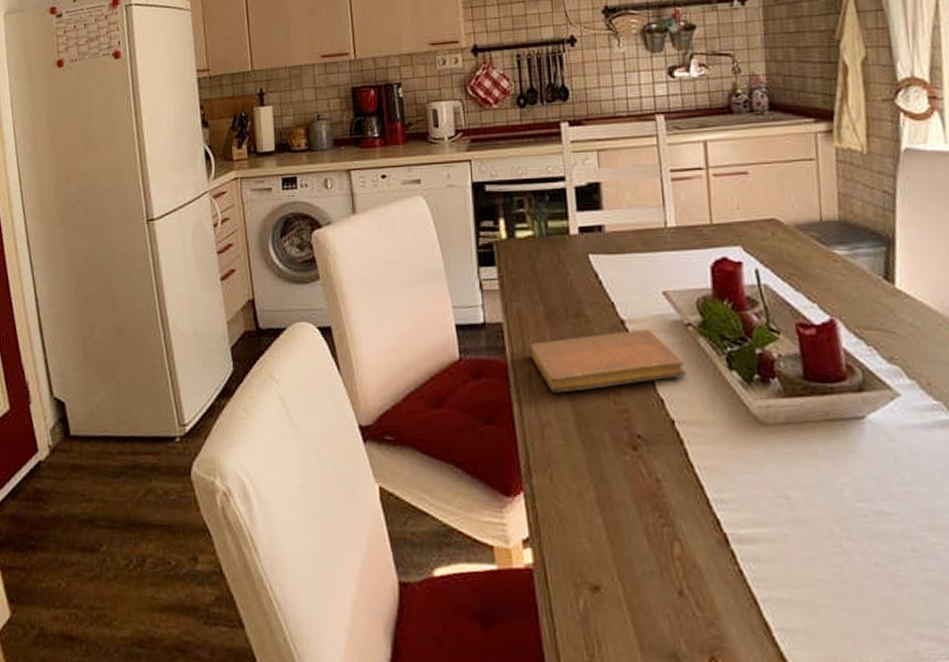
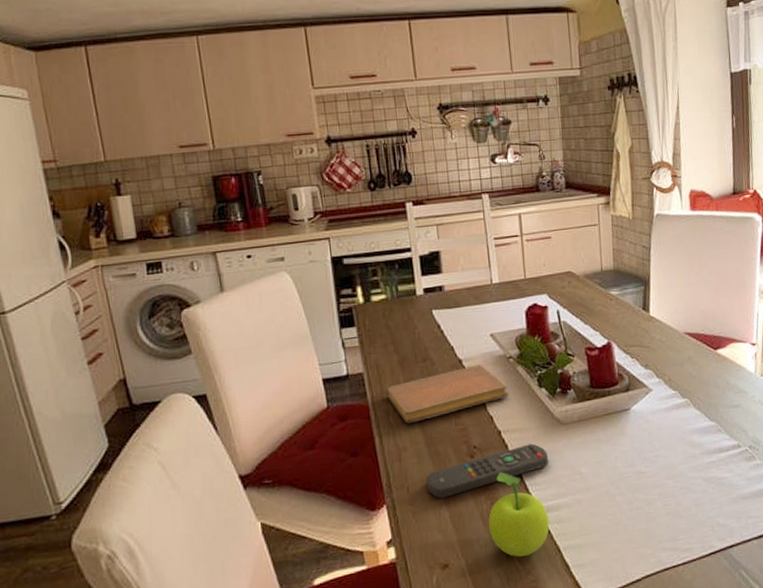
remote control: none [575,444,741,497] -> present [427,443,548,499]
fruit: none [654,475,742,599] -> present [488,471,550,557]

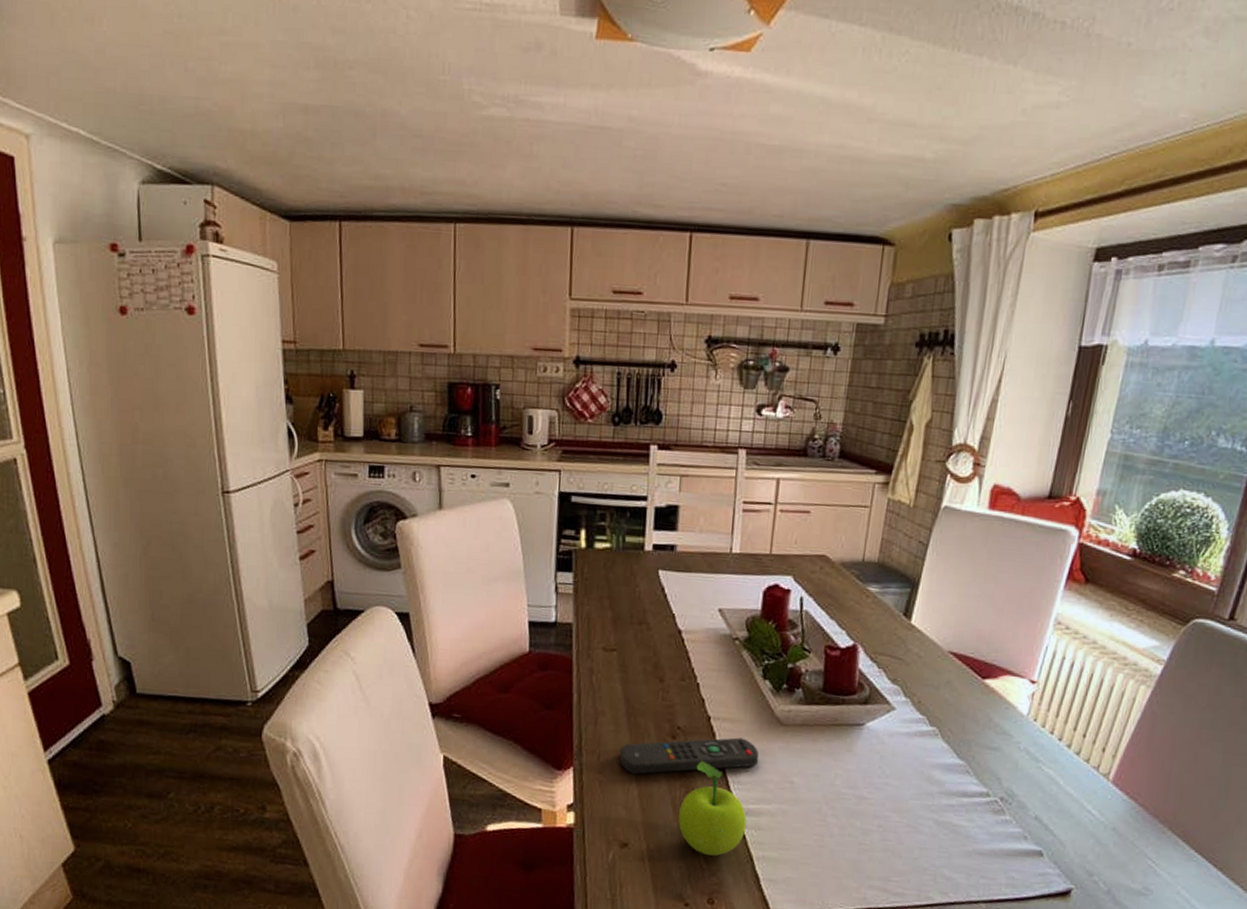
notebook: present [386,364,509,424] -> none [593,639,728,688]

